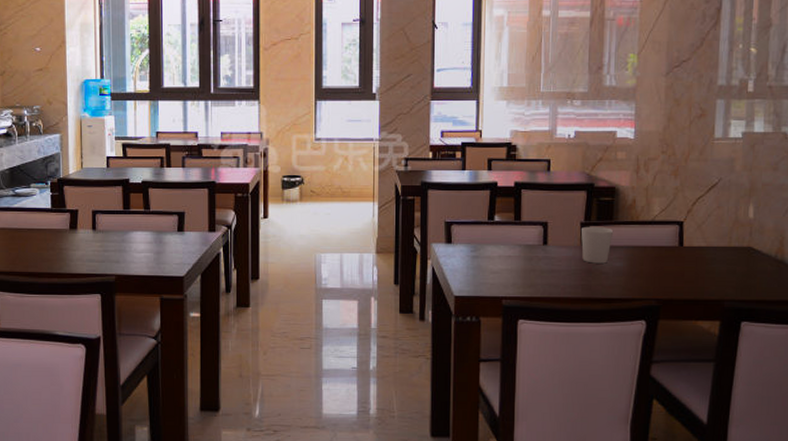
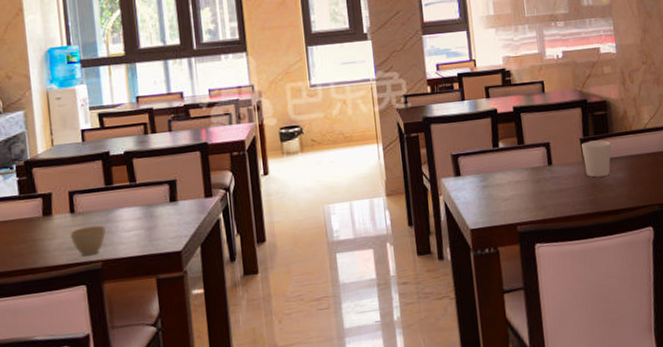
cup: none [90,243,121,269] -> present [69,225,106,256]

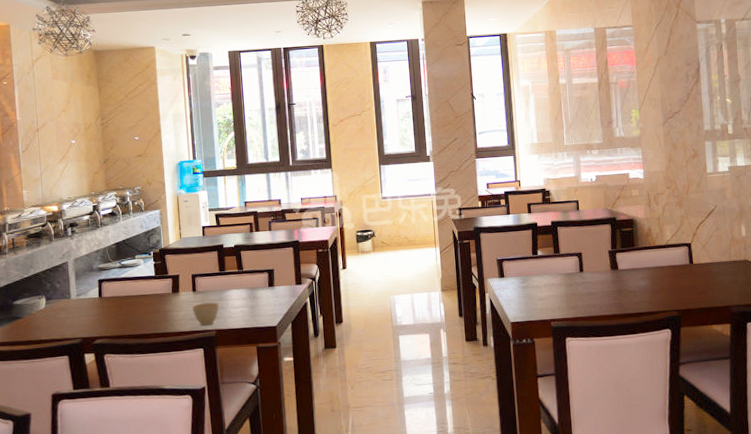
dixie cup: present [581,140,611,178] -> none [609,253,636,285]

